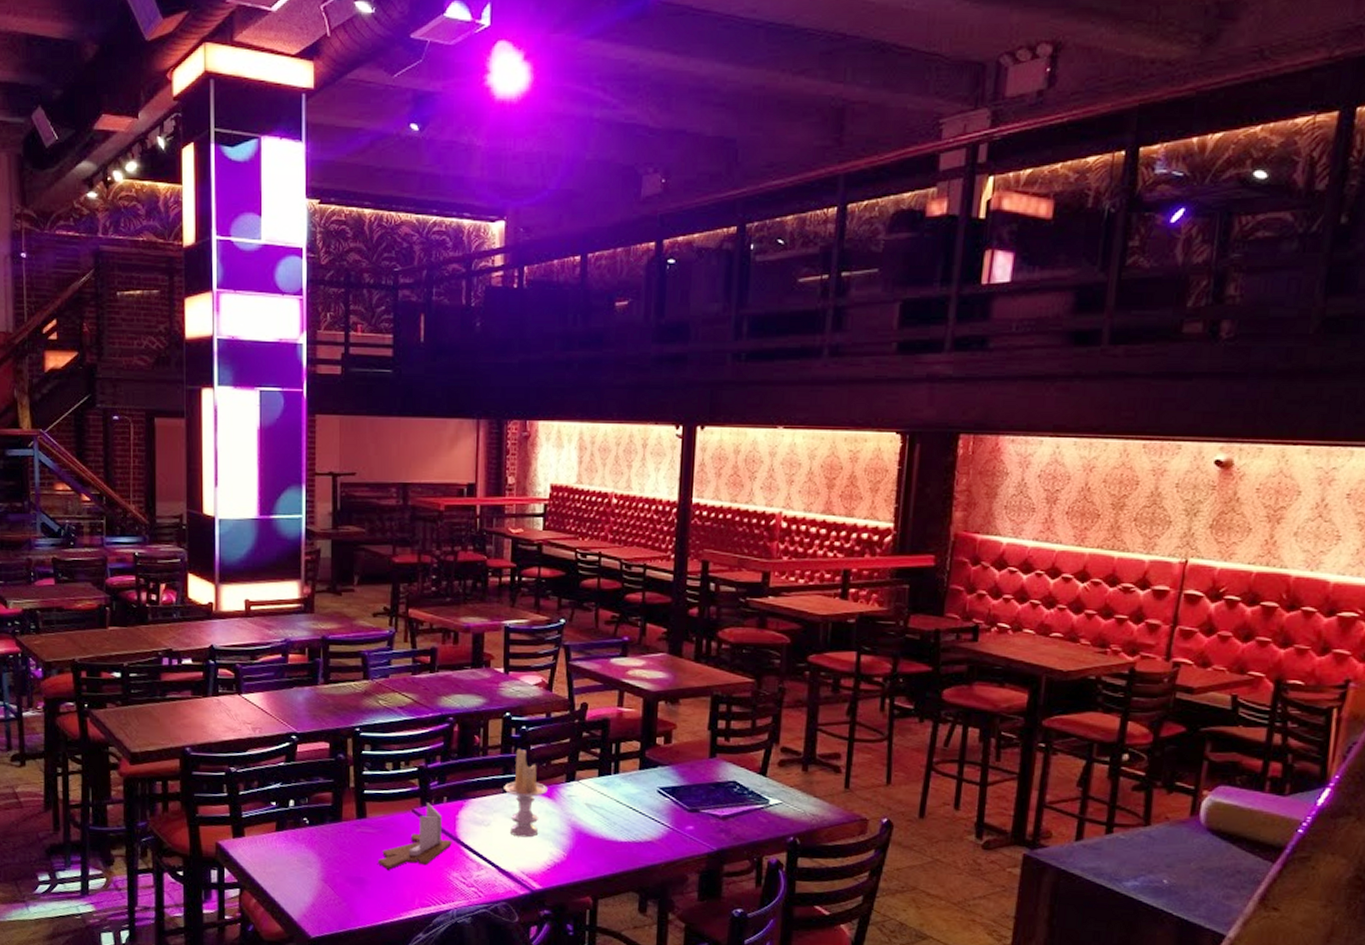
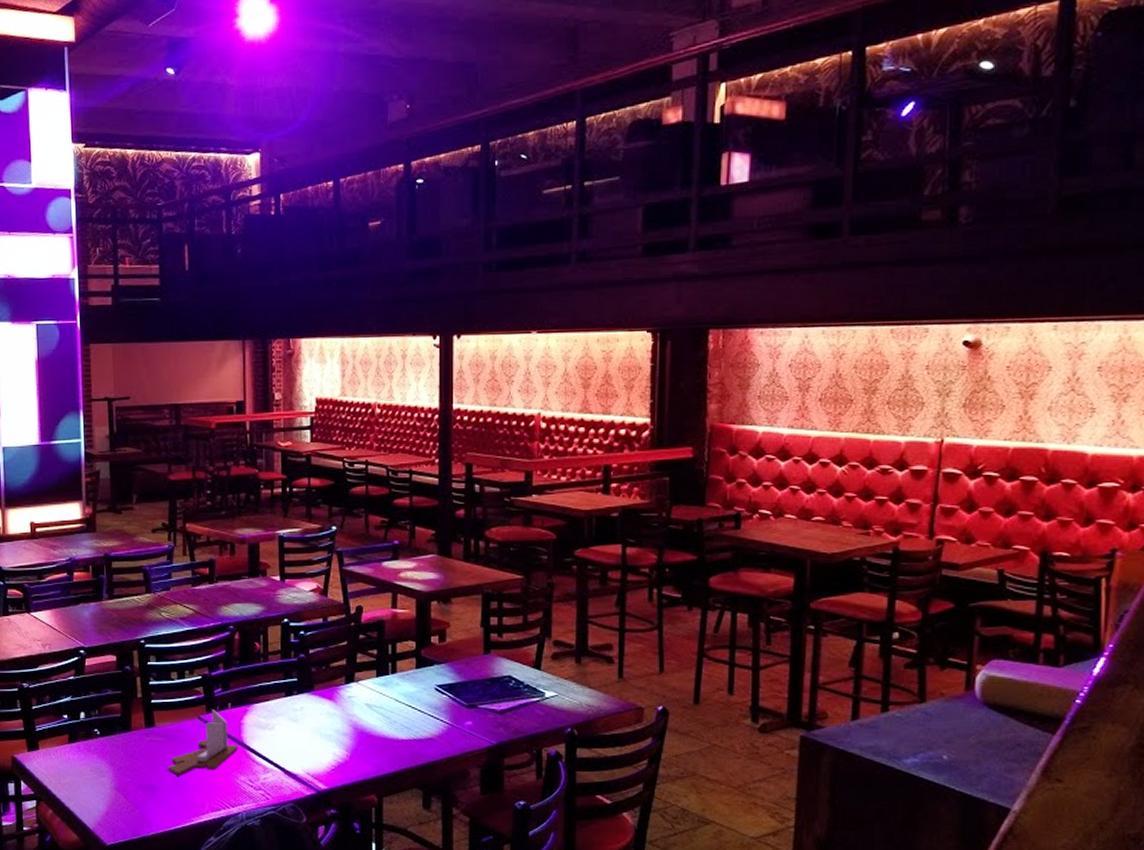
candle: present [504,748,548,838] -> none [286,652,328,739]

